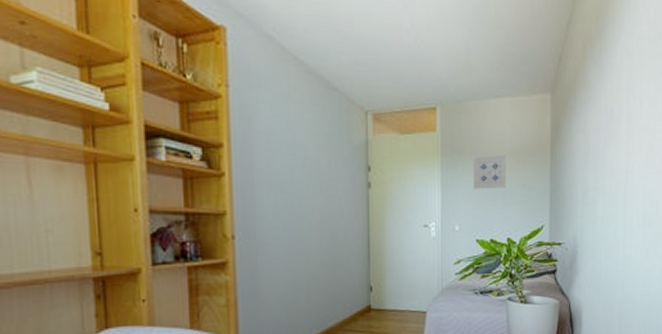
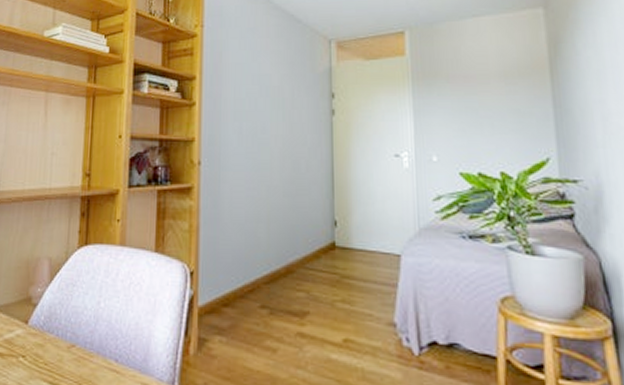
wall art: present [473,155,507,189] -> none [450,77,495,115]

